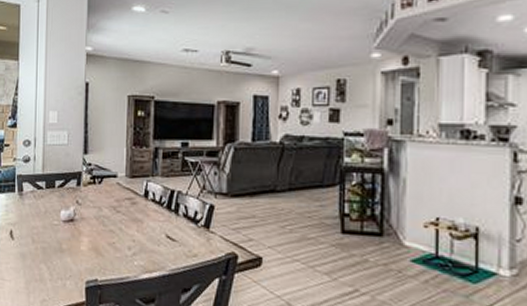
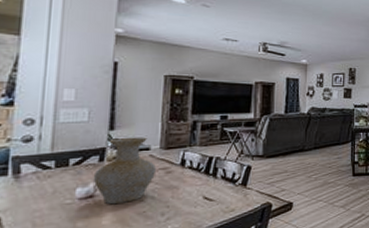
vase: none [73,162,122,231] -> present [93,137,156,205]

